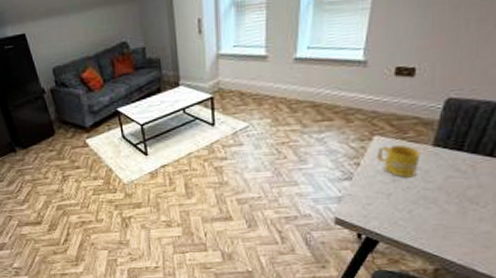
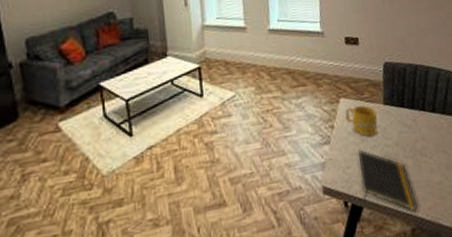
notepad: none [382,188,451,254] -> present [358,148,419,212]

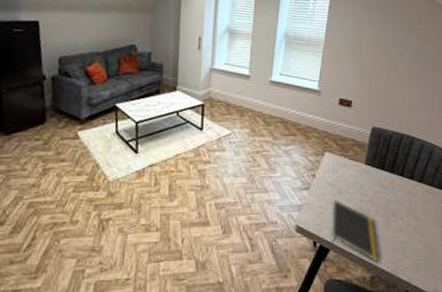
mug: present [345,105,378,137] -> none [328,161,358,190]

